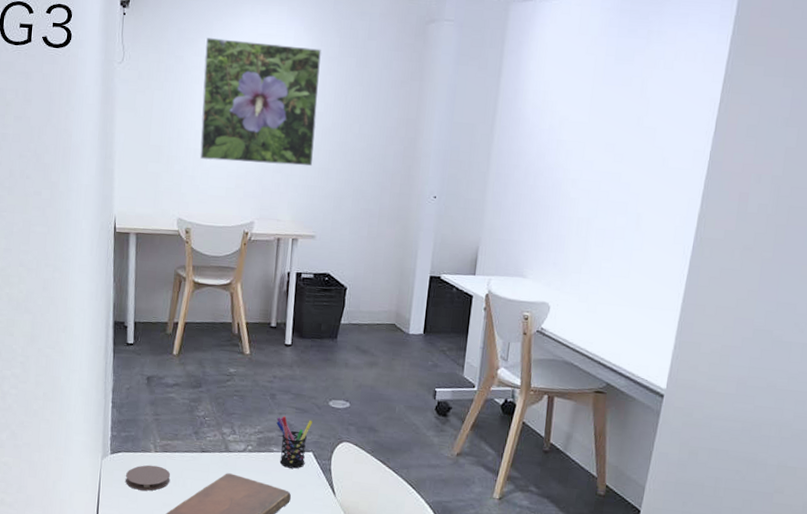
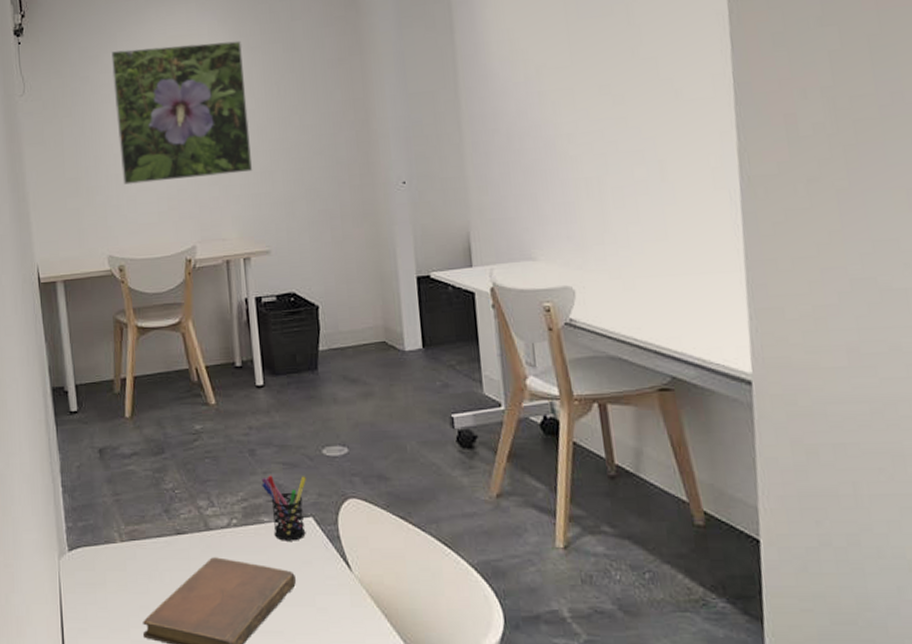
coaster: present [125,465,171,491] -> none [89,559,144,593]

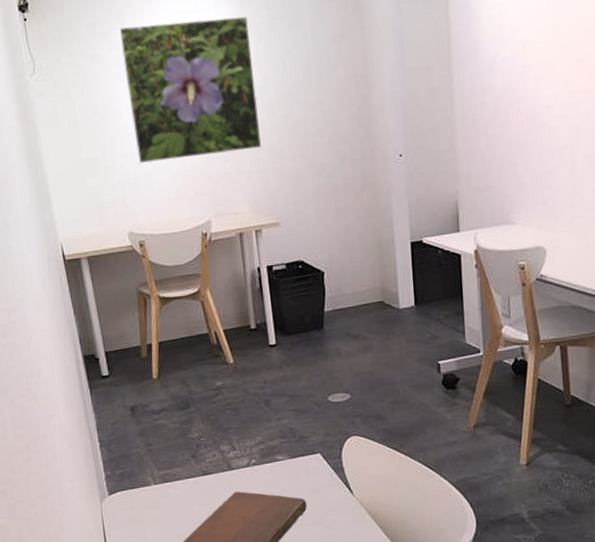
pen holder: present [261,475,306,541] -> none [276,420,315,475]

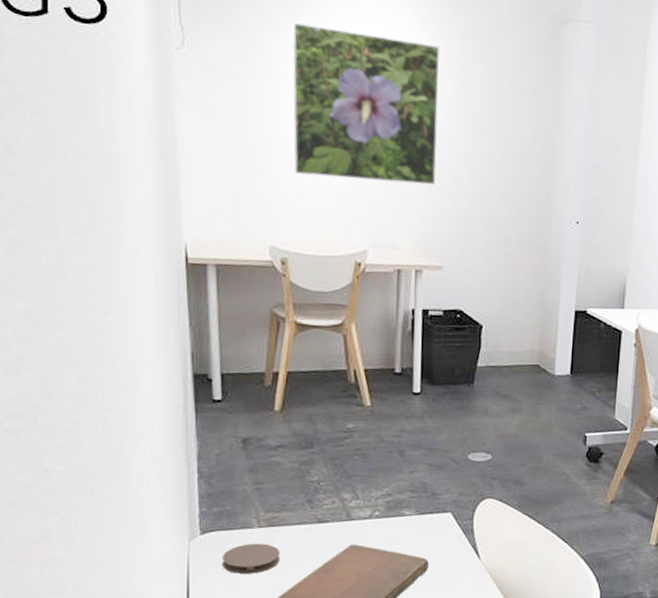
coaster: none [128,498,177,527] -> present [221,543,281,574]

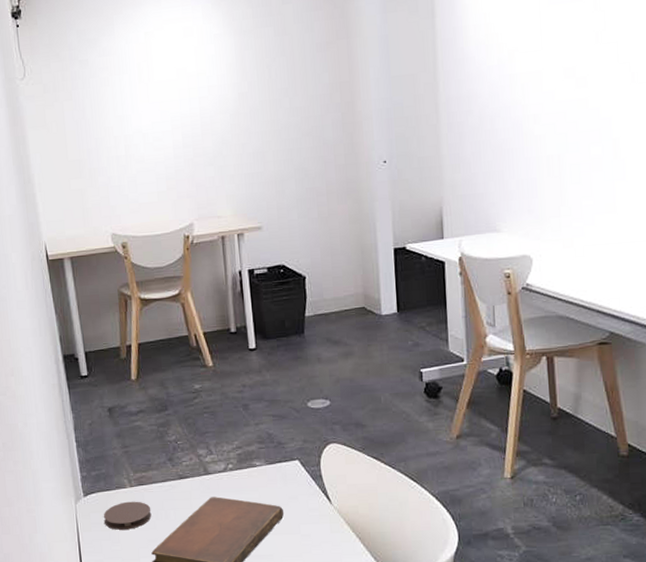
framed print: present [292,23,440,186] -> none [108,24,246,167]

